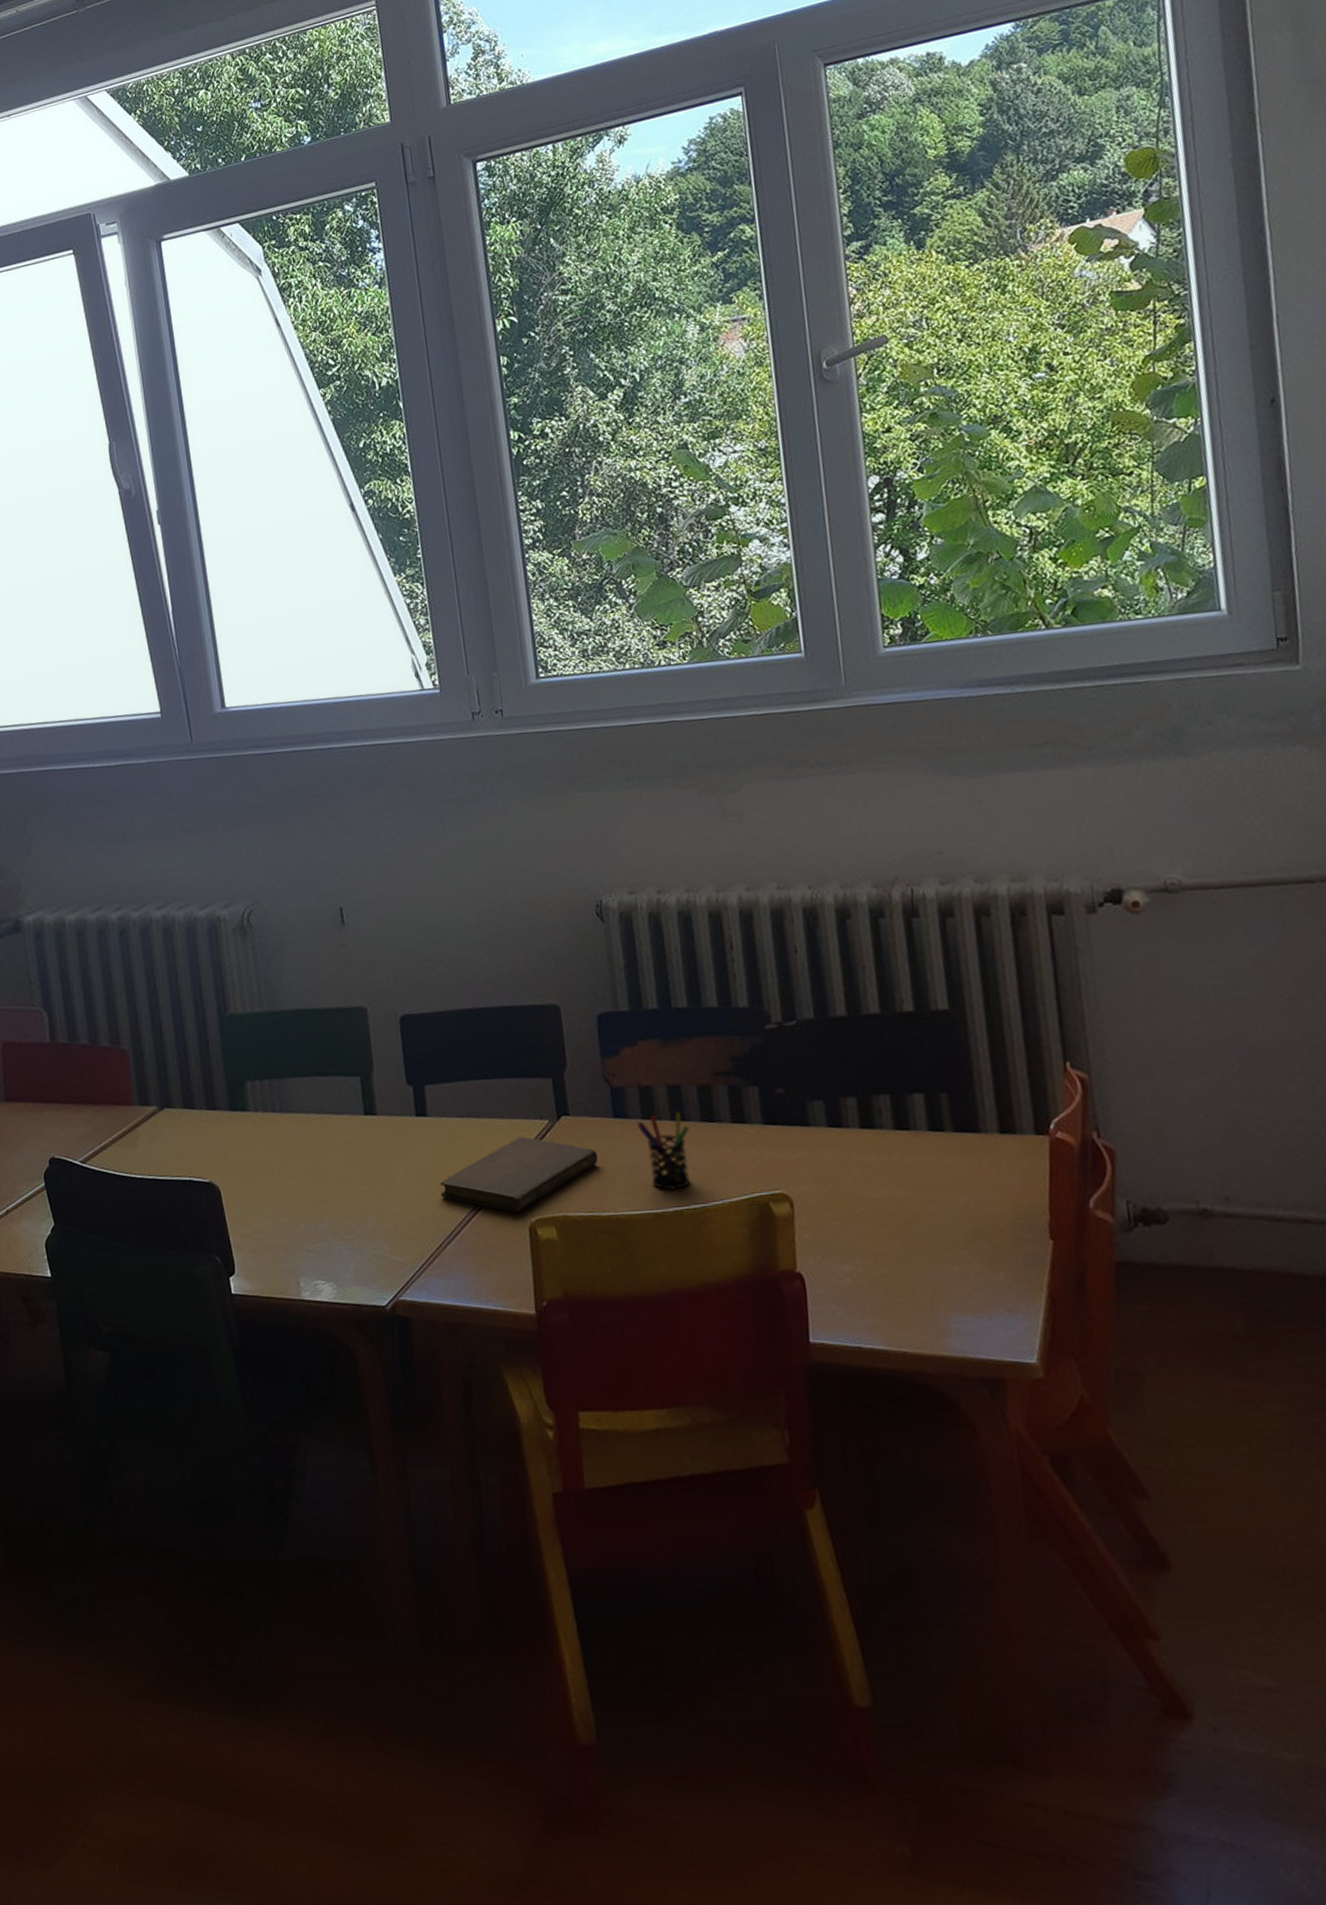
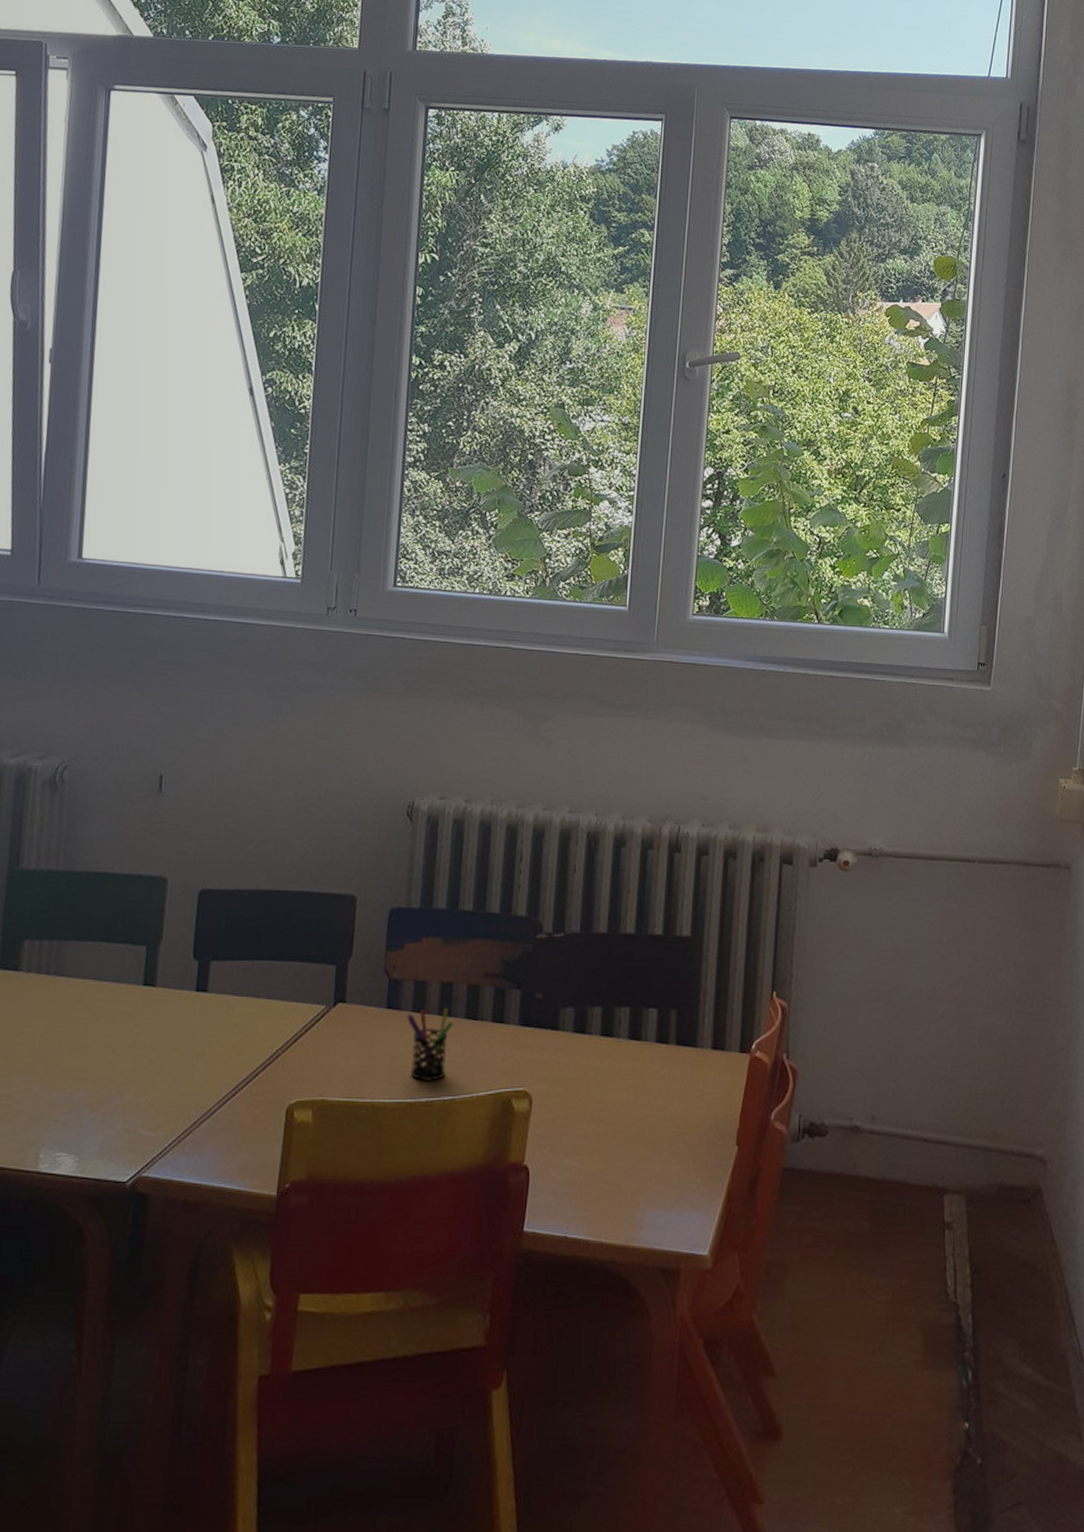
notebook: present [440,1136,599,1212] -> none [205,1020,366,1093]

